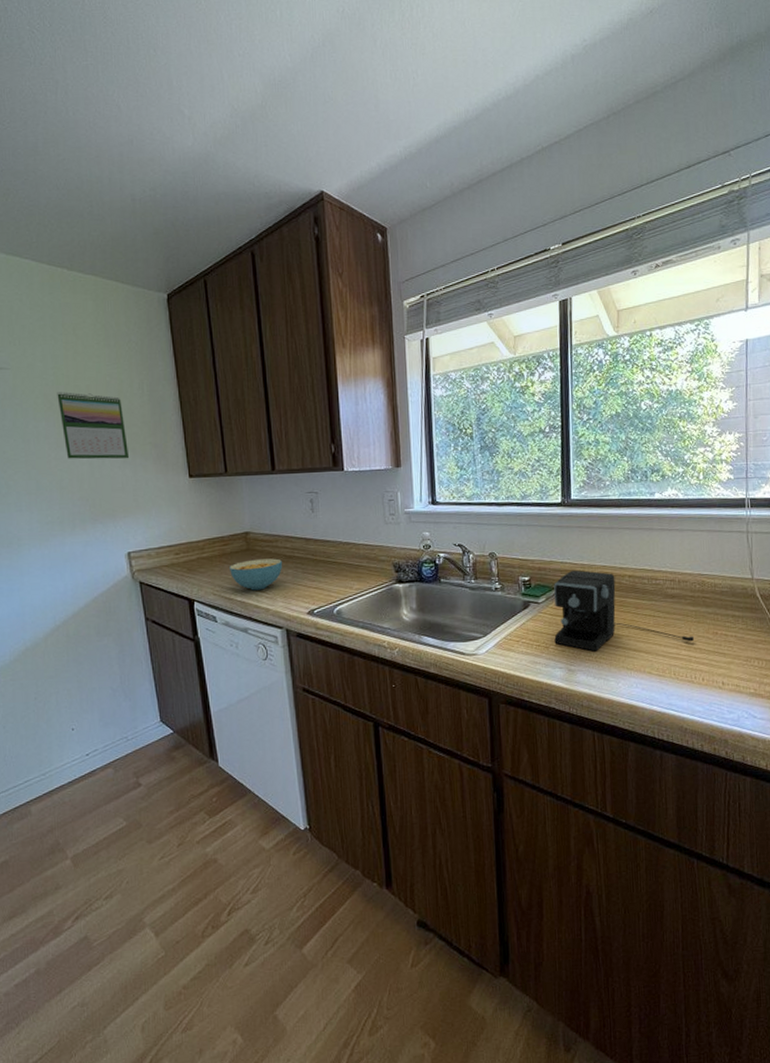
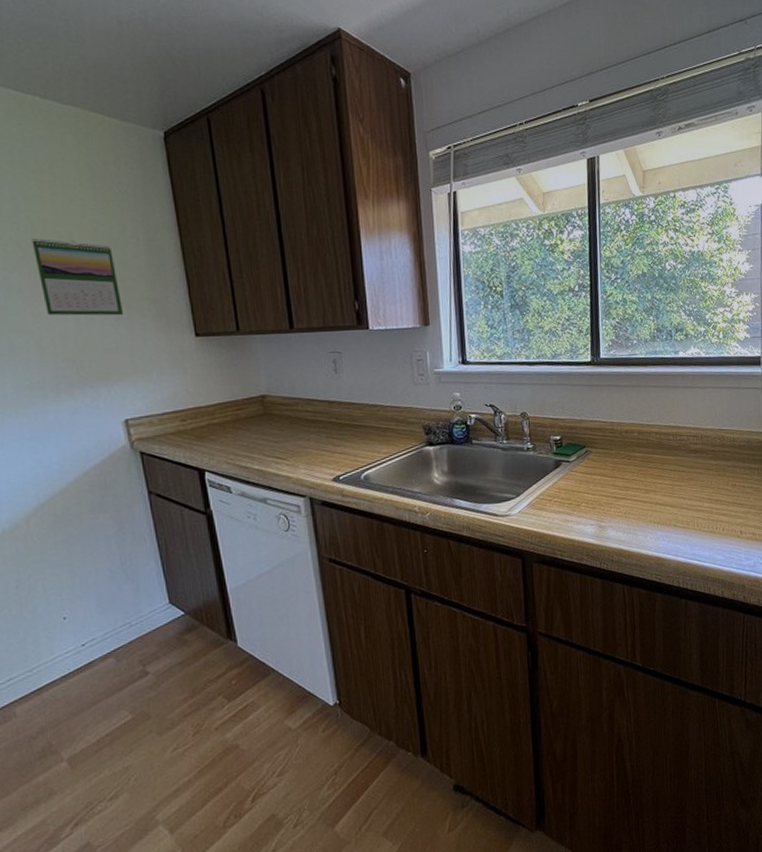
cereal bowl: present [230,558,283,591] -> none [245,423,305,458]
coffee maker: present [554,570,695,652] -> none [584,428,716,508]

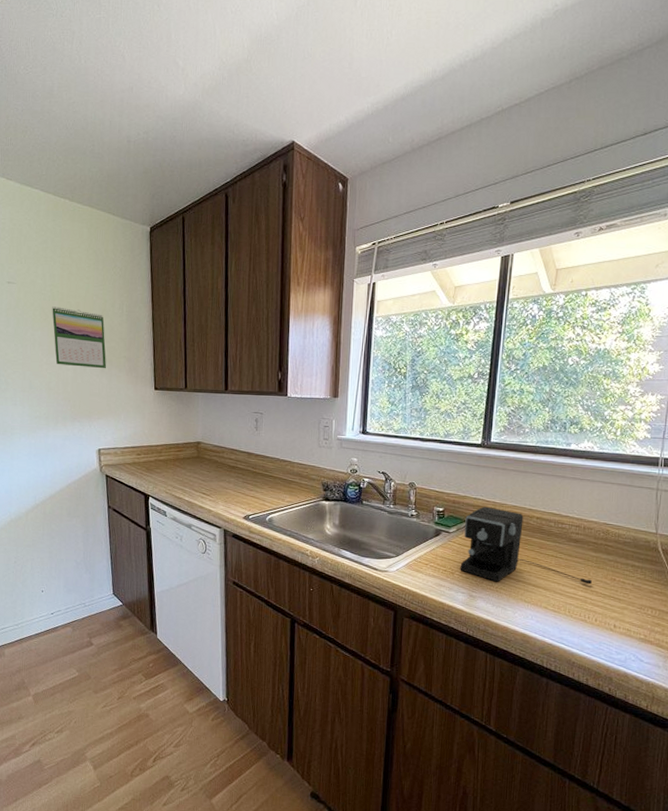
coffee maker: none [584,428,716,508] -> present [460,506,593,585]

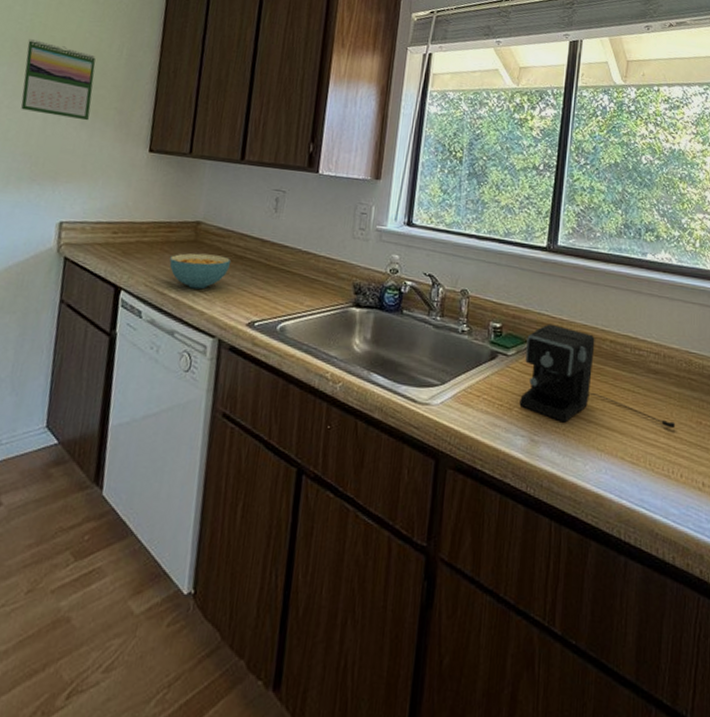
cereal bowl: none [181,466,227,493] -> present [169,253,232,290]

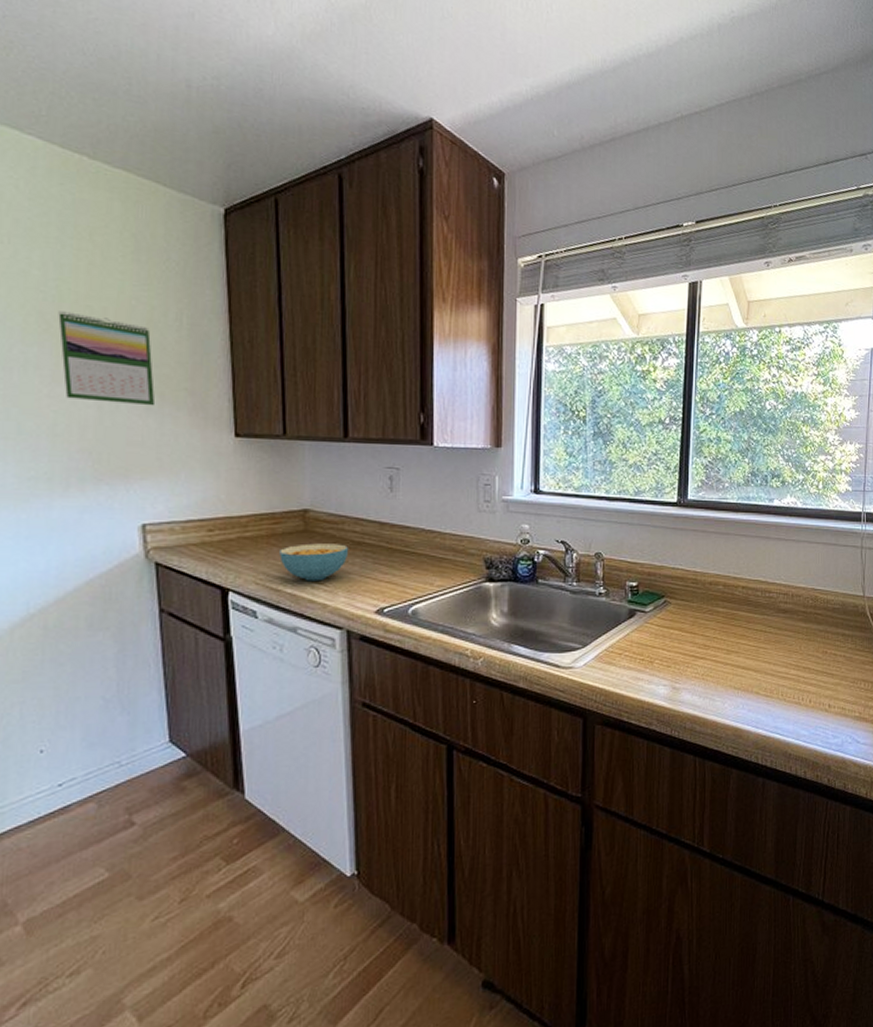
coffee maker: present [519,323,676,429] -> none [660,577,805,668]

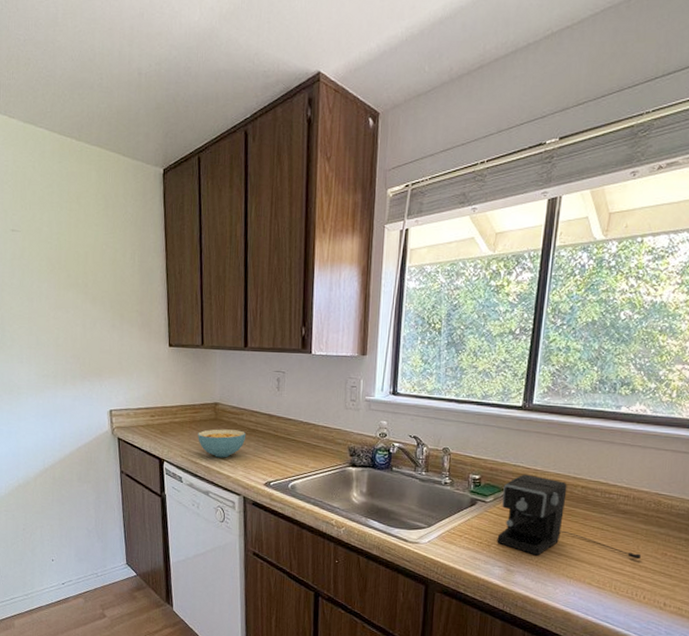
calendar: present [58,311,155,406] -> none [59,256,117,324]
coffee maker: none [660,577,805,668] -> present [497,474,642,560]

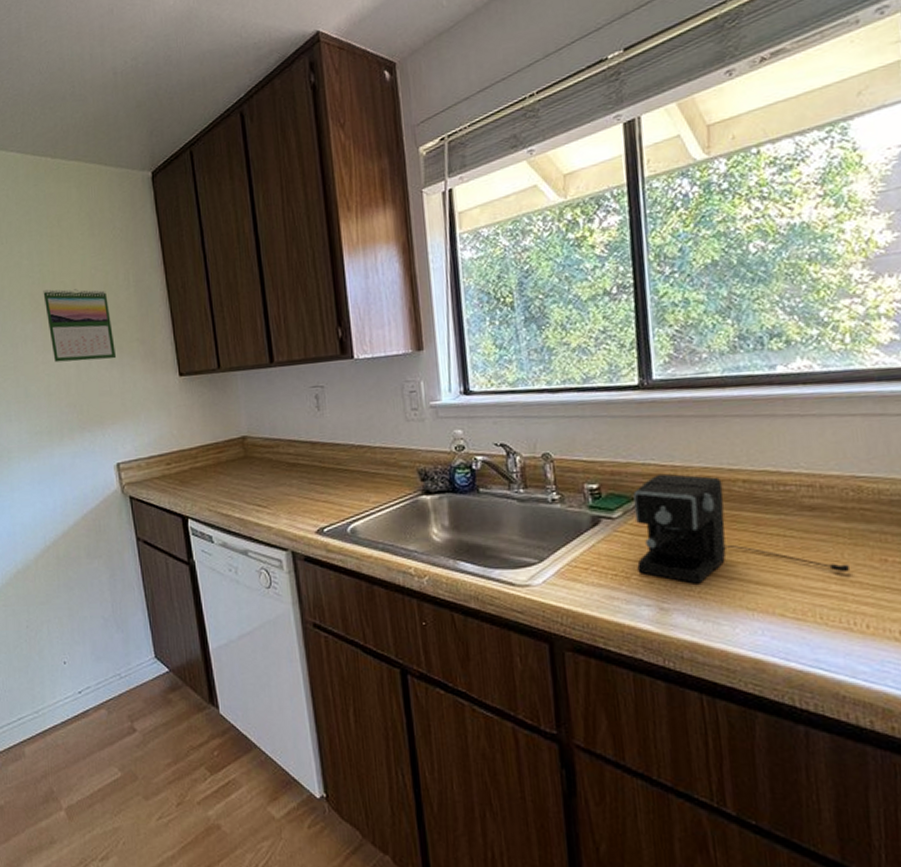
calendar: none [59,256,117,324] -> present [43,289,116,363]
cereal bowl: present [198,429,246,458] -> none [226,466,286,506]

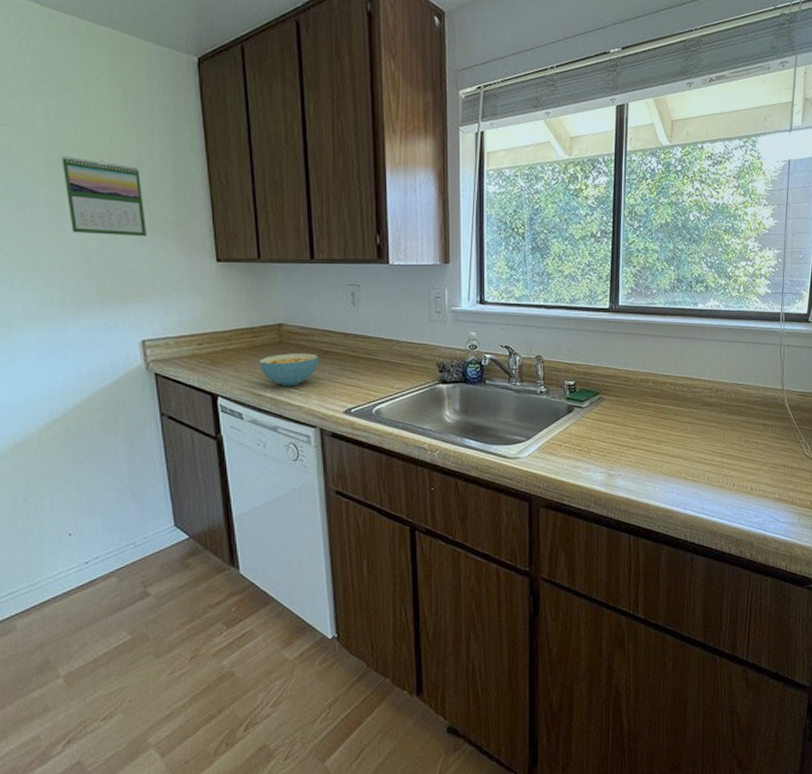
cereal bowl: none [226,466,286,506] -> present [259,353,319,387]
coffee maker: present [633,473,851,584] -> none [596,375,728,457]

